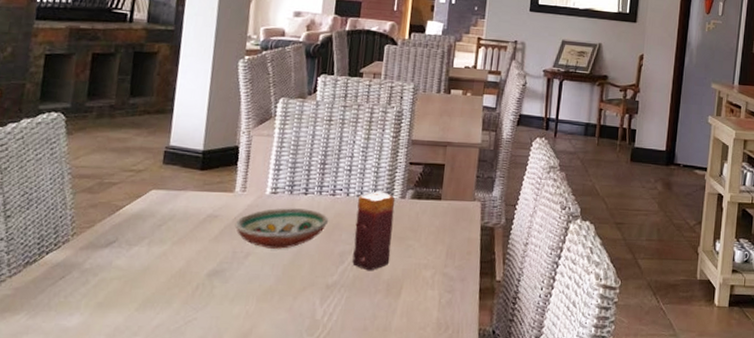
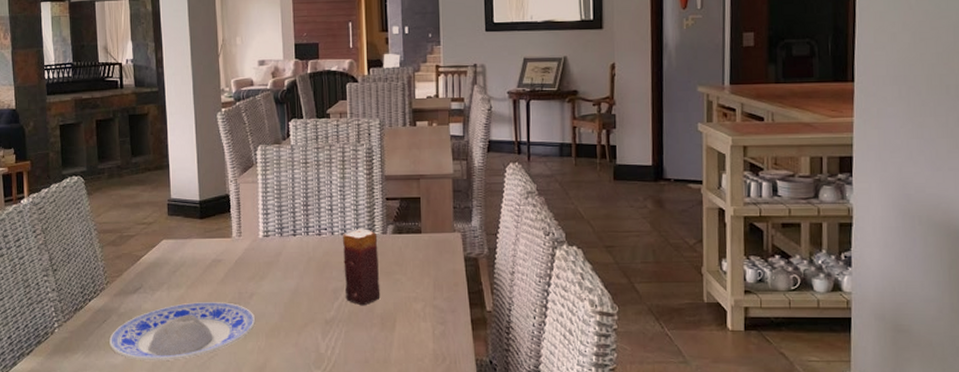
plate: none [63,260,248,324] -> present [109,302,256,360]
decorative bowl: present [234,208,329,249] -> none [237,249,319,288]

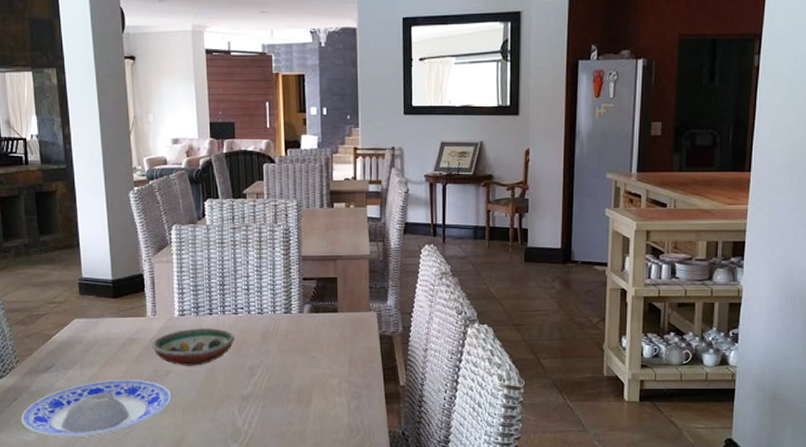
decorative bowl: none [237,249,319,288] -> present [152,328,236,366]
candle: present [343,229,381,306] -> none [260,308,297,382]

